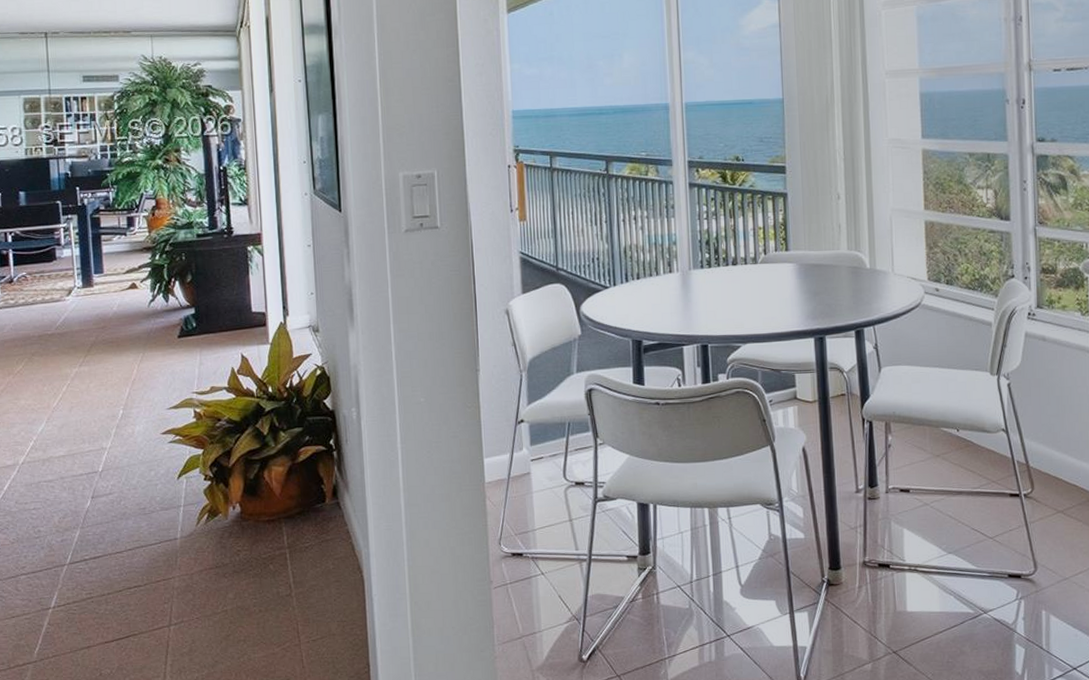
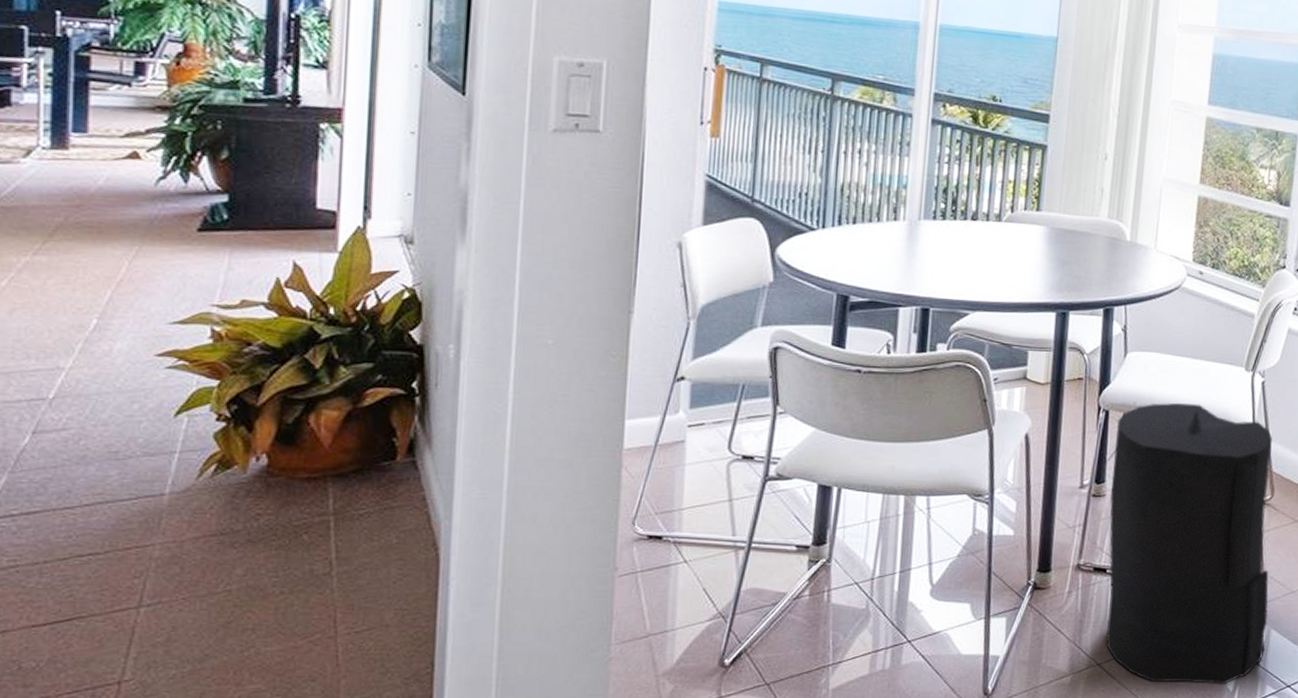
trash can: none [881,409,1047,668] -> present [1106,403,1272,684]

